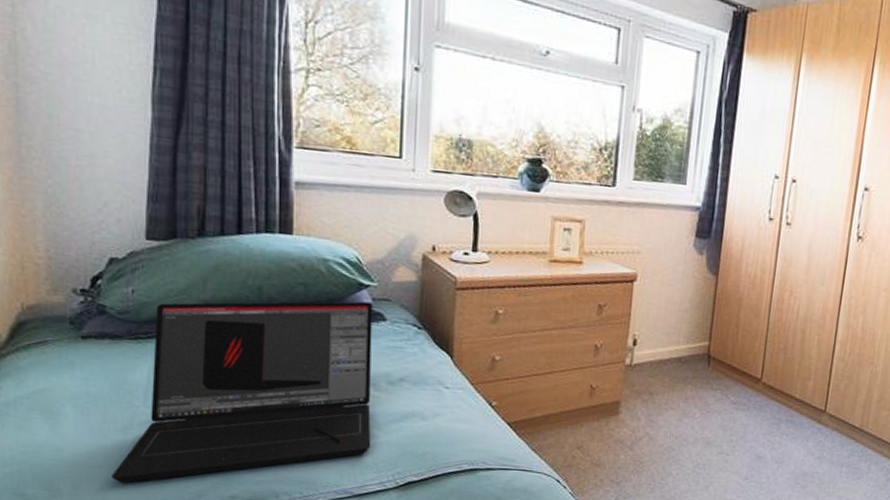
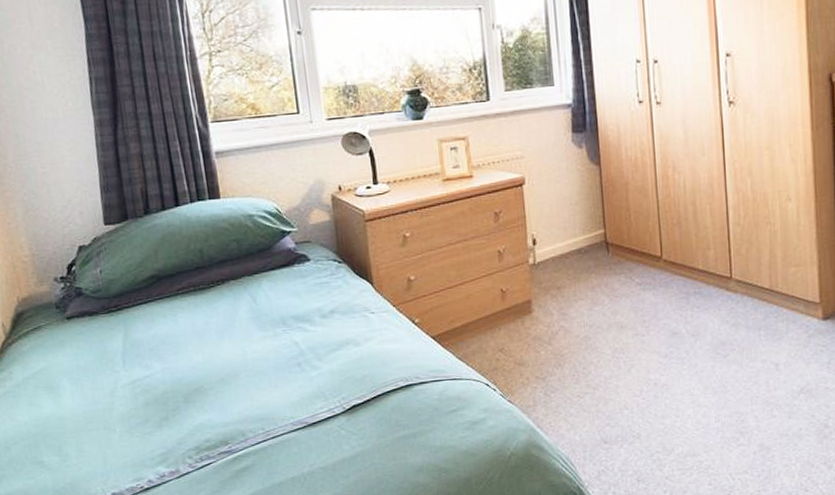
laptop: present [112,301,373,484] -> none [107,246,316,442]

